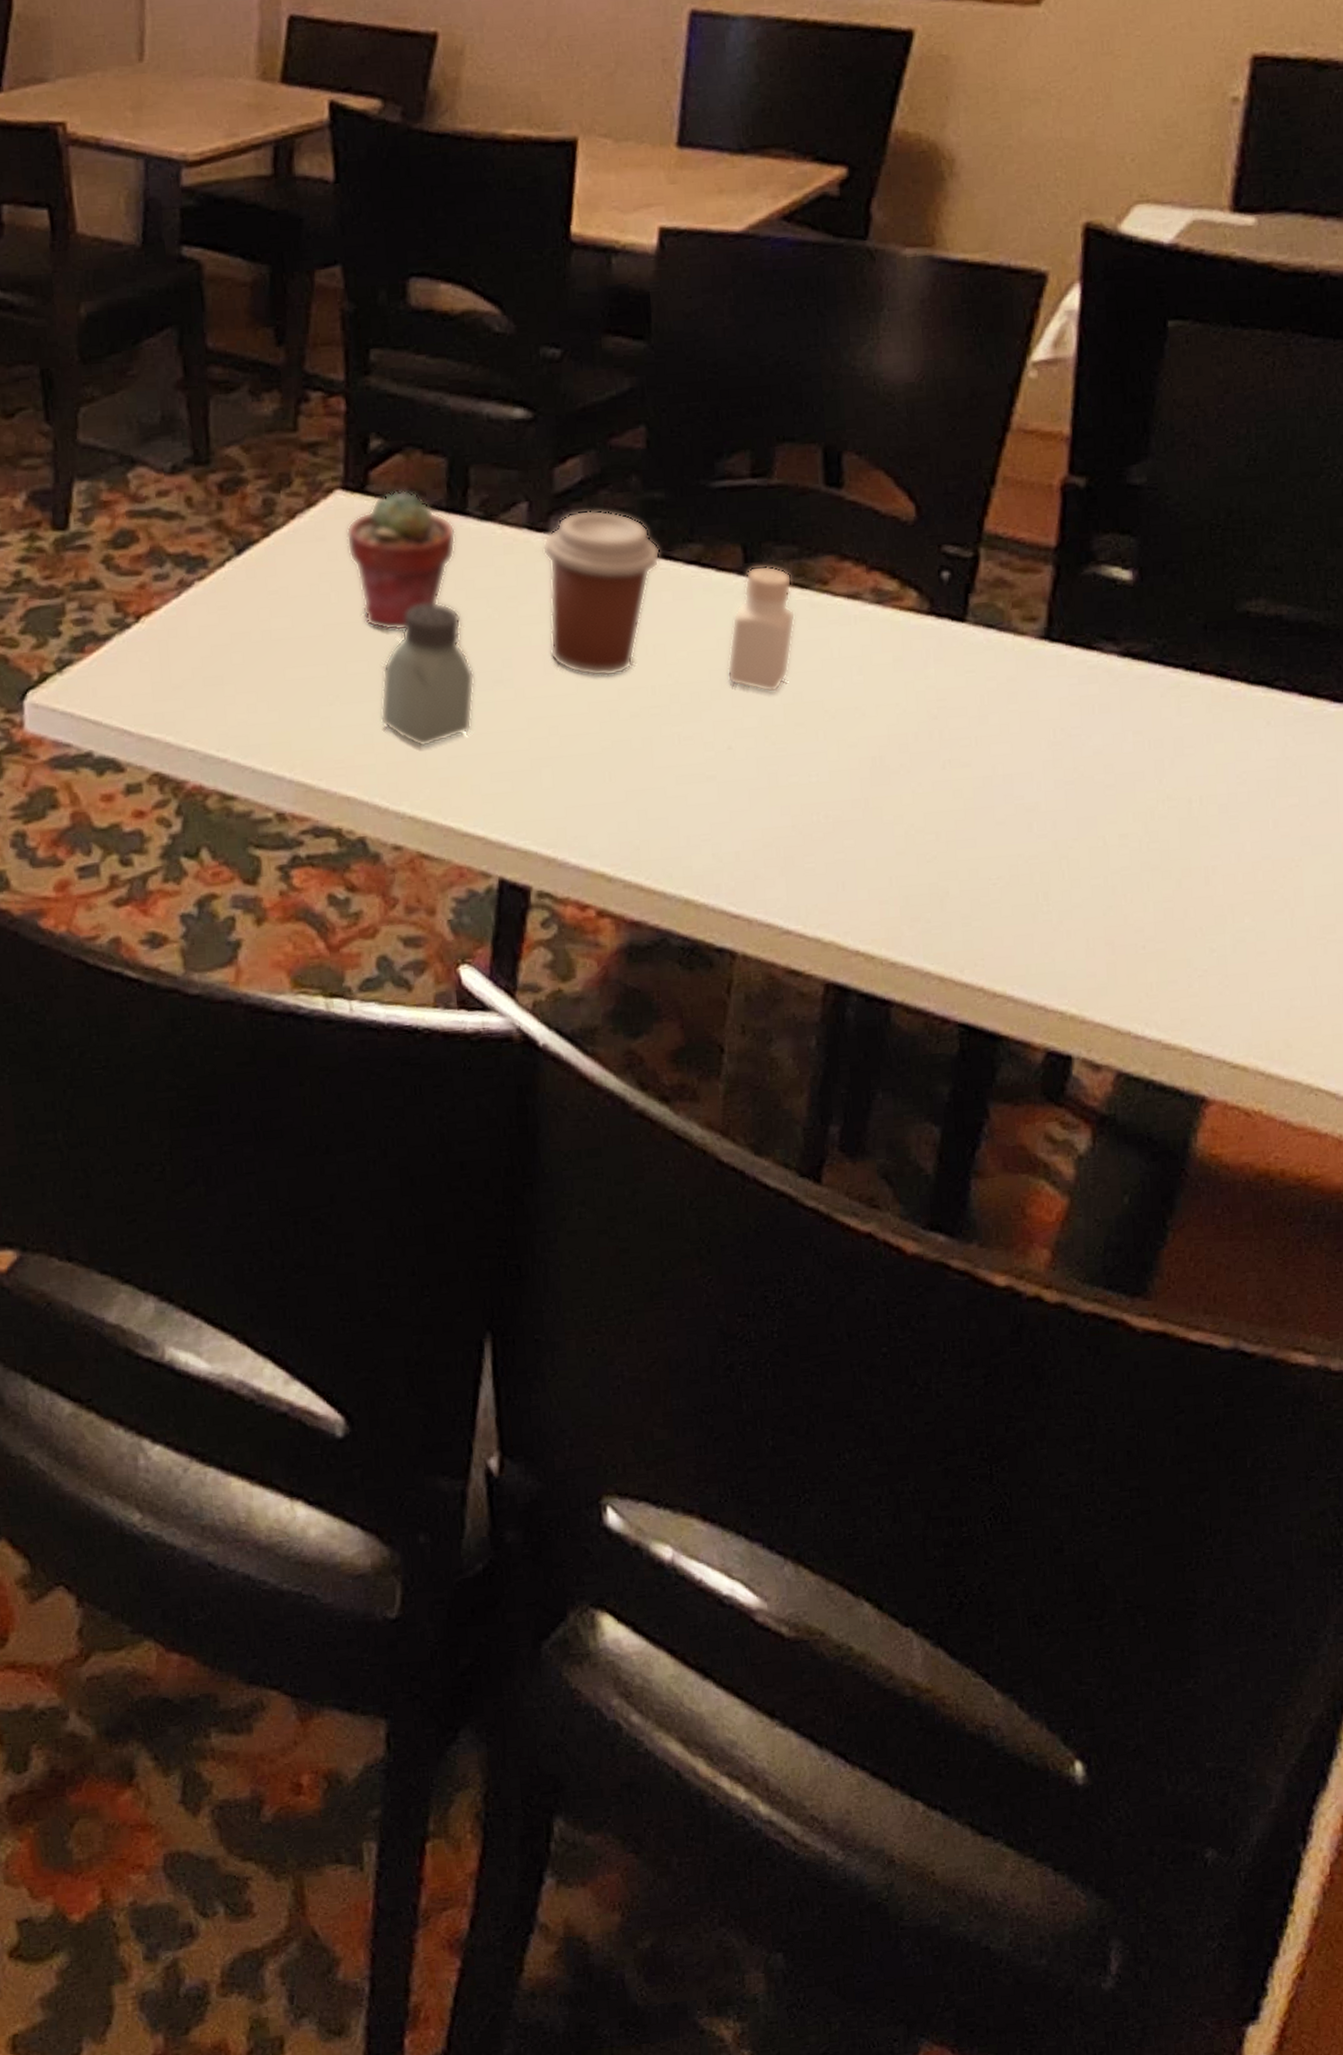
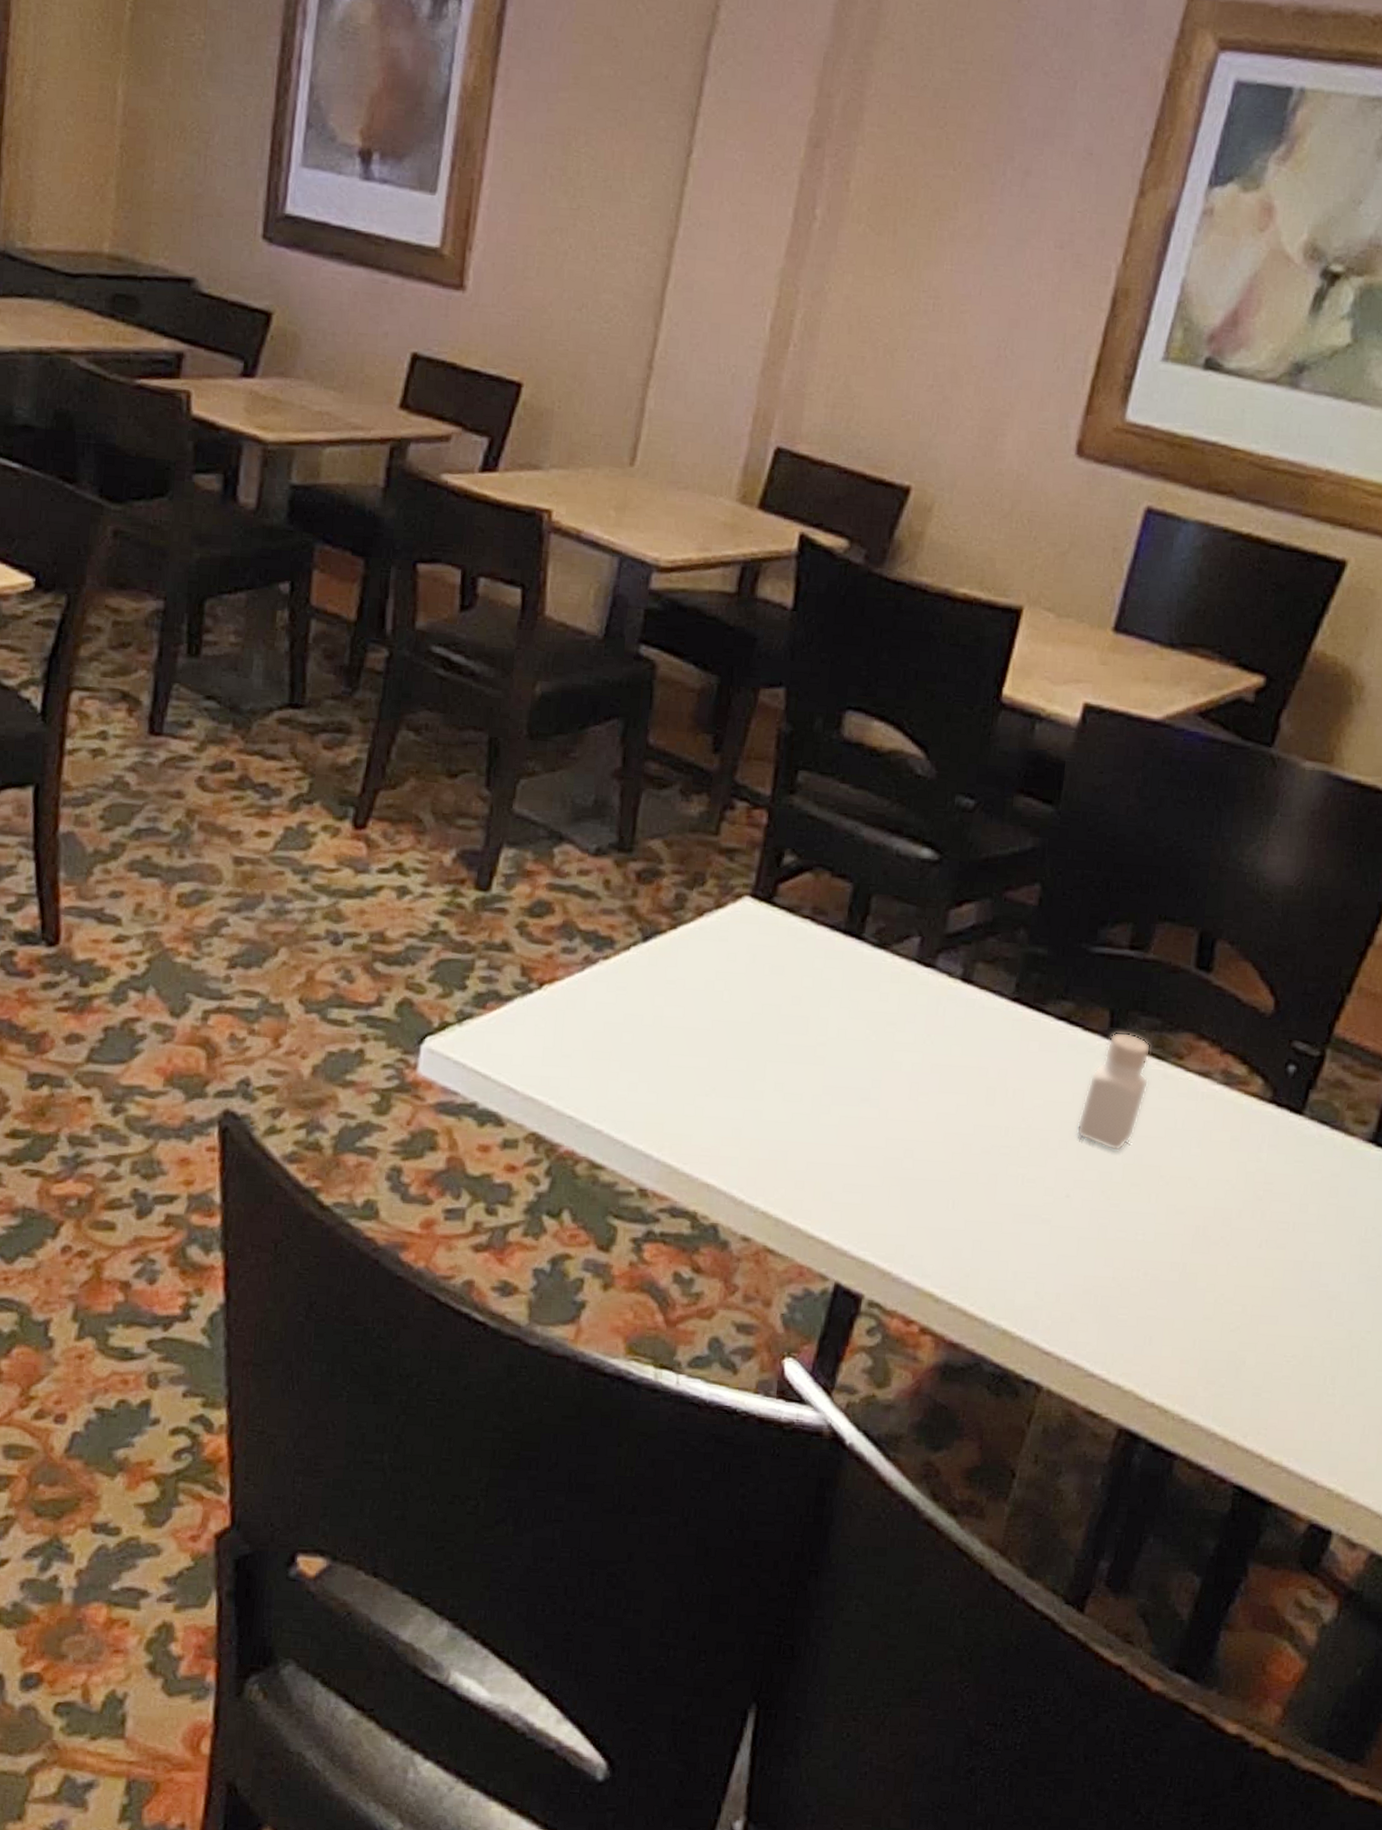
potted succulent: present [346,490,456,631] -> none [746,906,849,1038]
saltshaker: present [380,601,475,747] -> none [751,1016,845,1150]
coffee cup: present [542,510,661,677] -> none [917,953,1035,1112]

